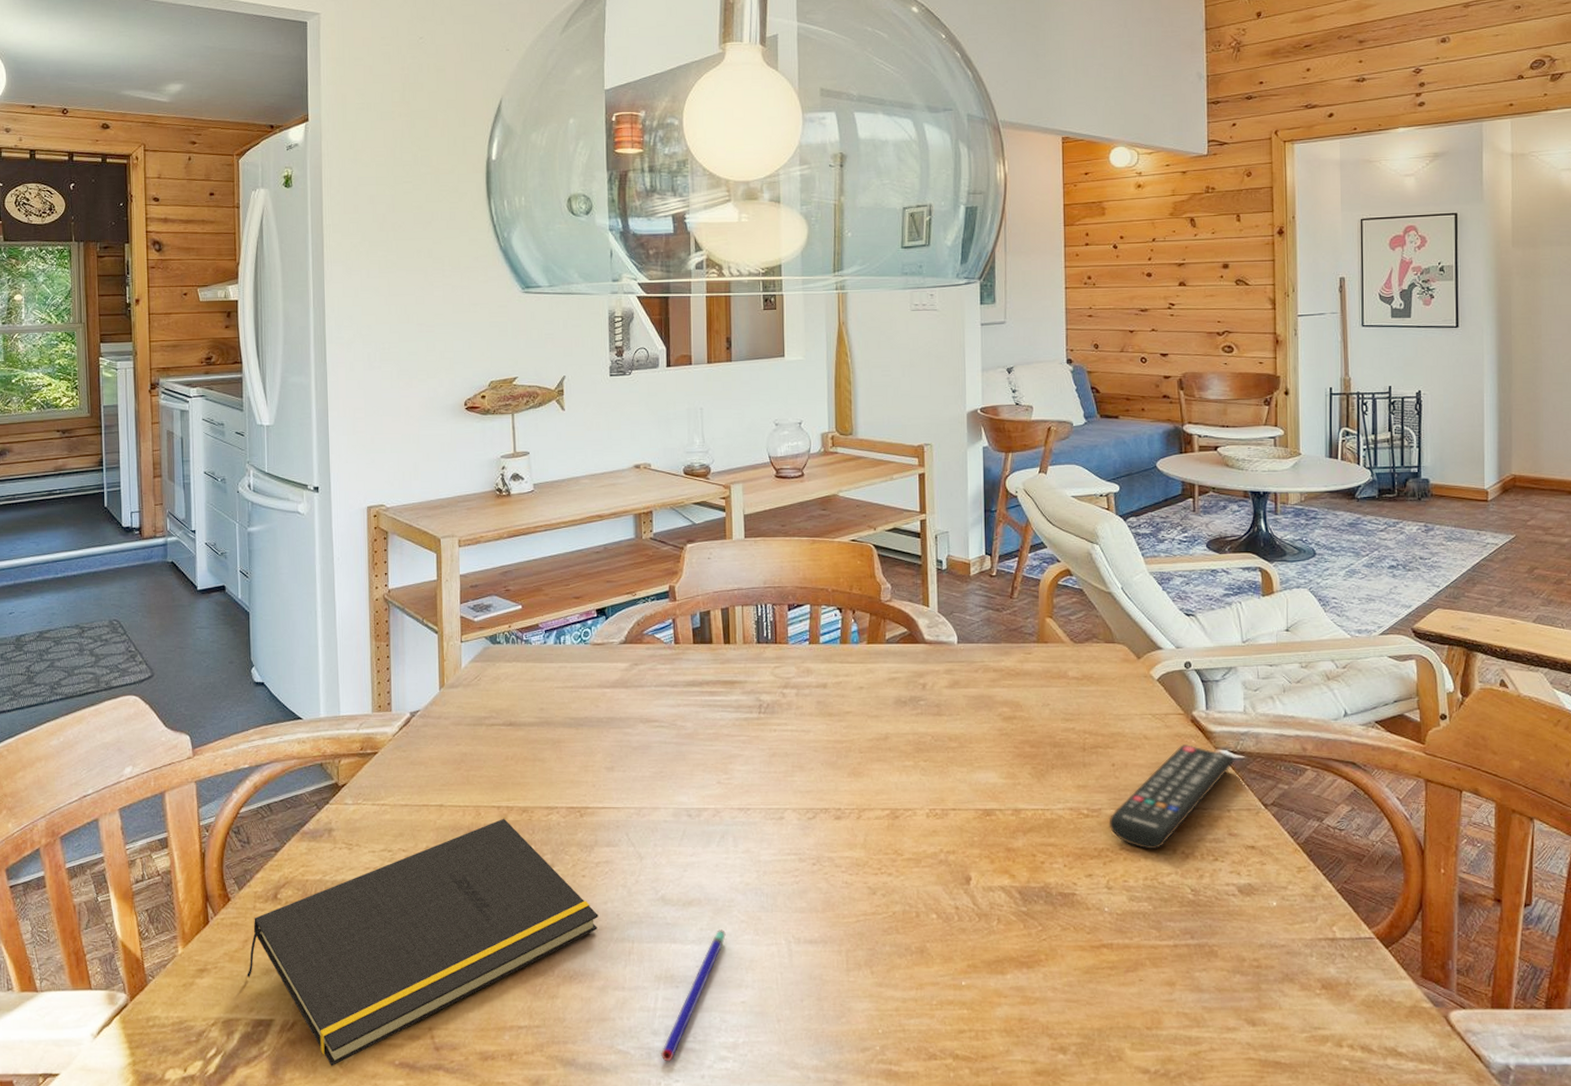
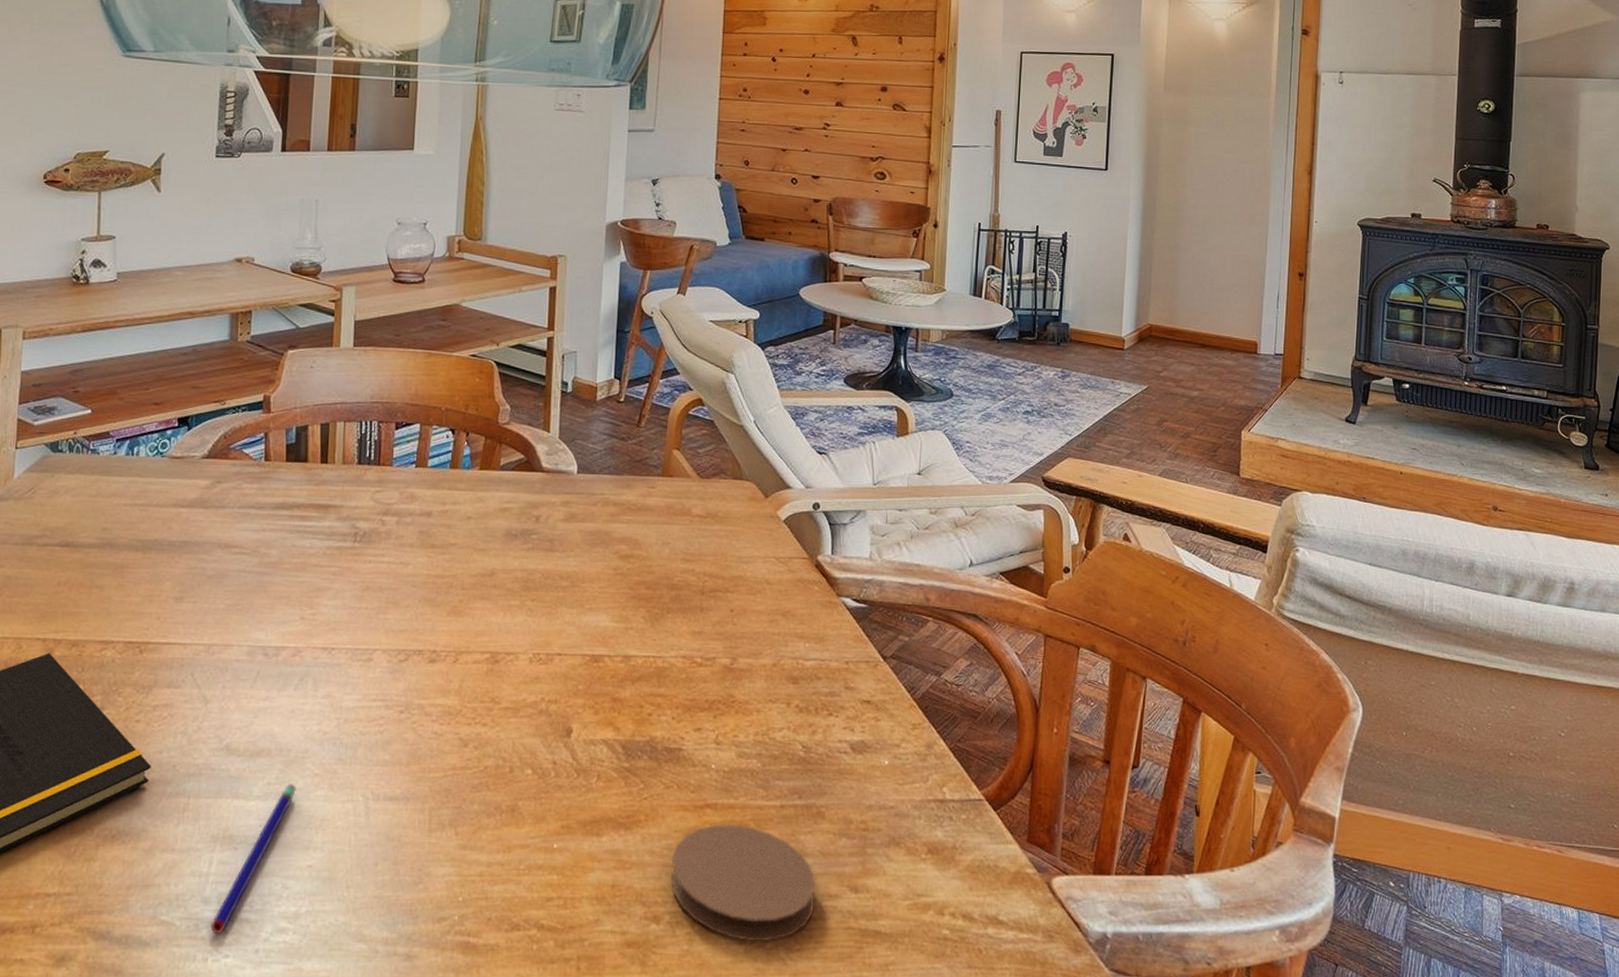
coaster: none [1073,962,1213,1071] -> present [670,823,815,942]
remote control: present [1109,744,1235,850] -> none [722,591,857,703]

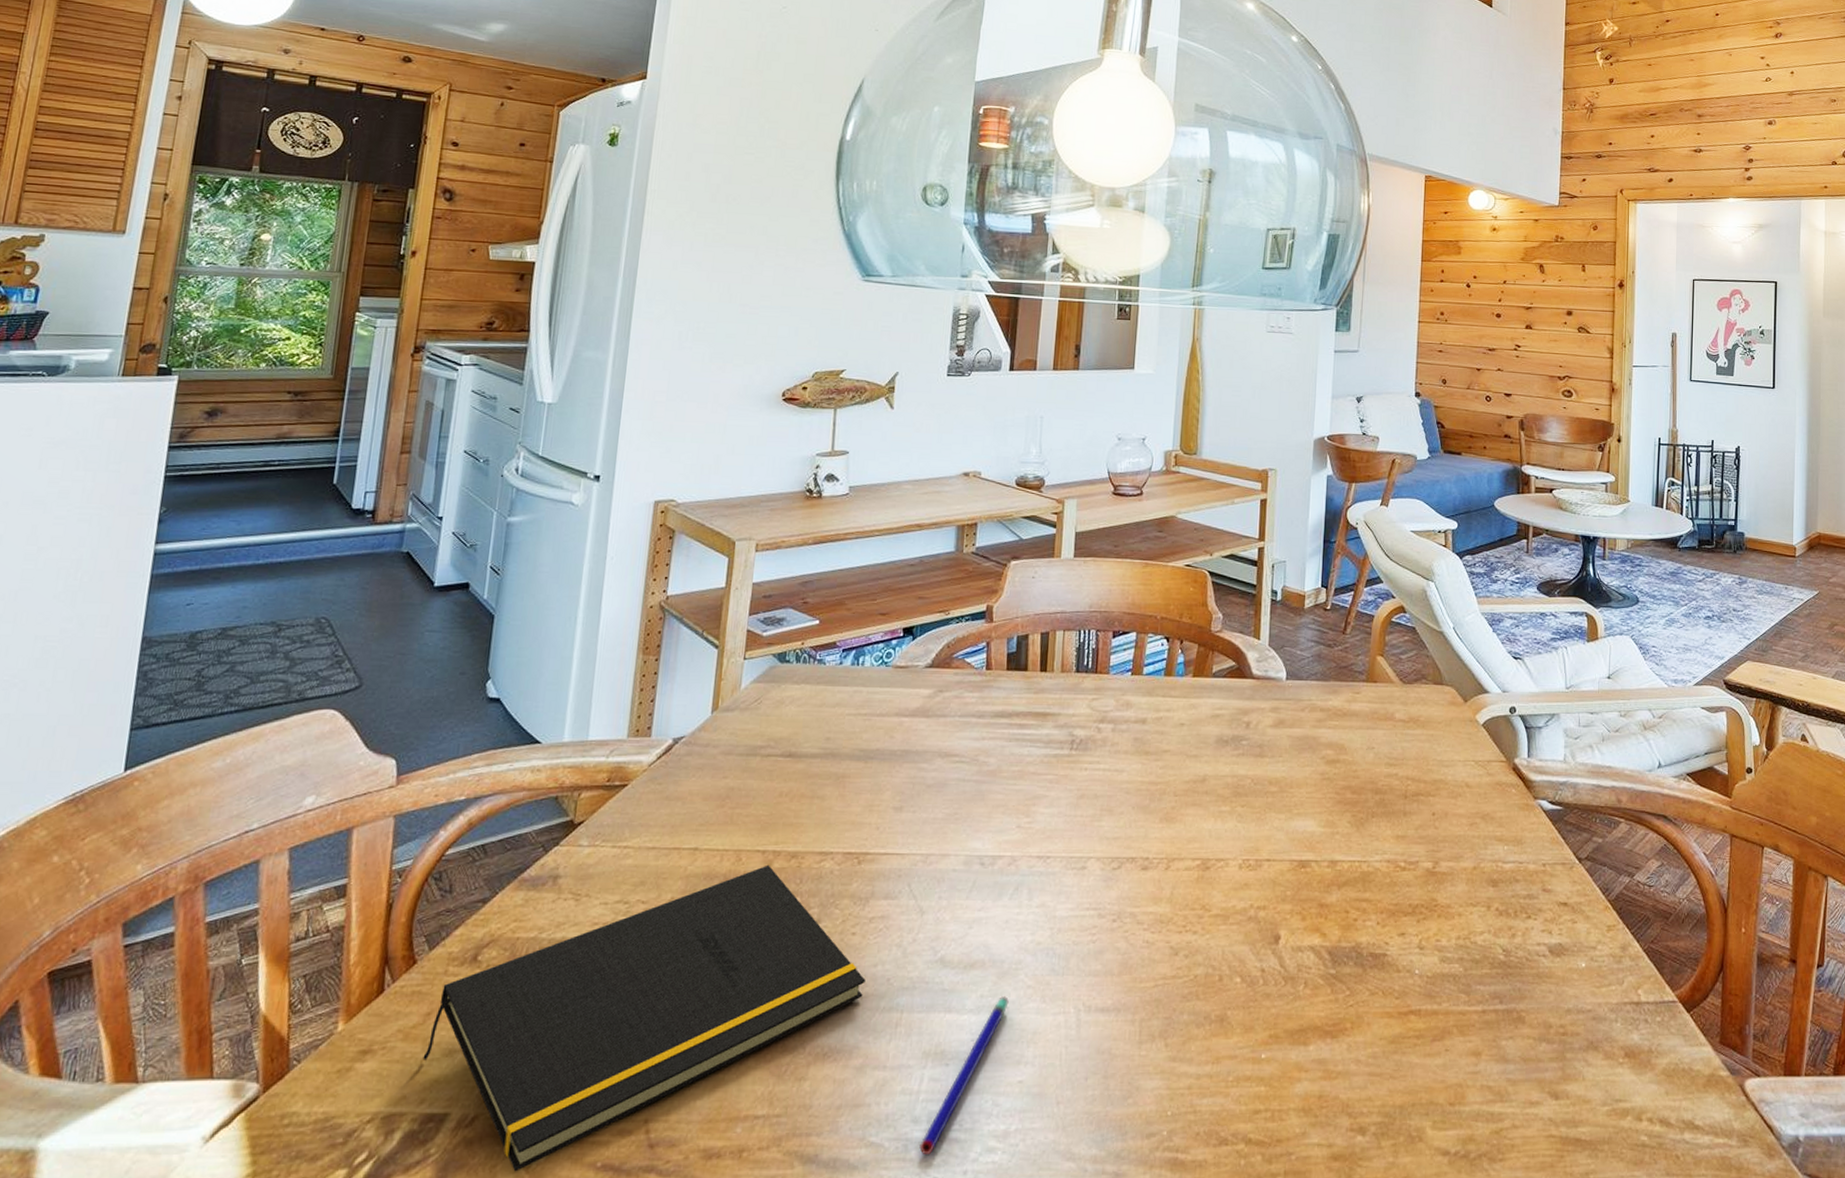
coaster: present [670,823,815,942] -> none [1376,1030,1517,1152]

